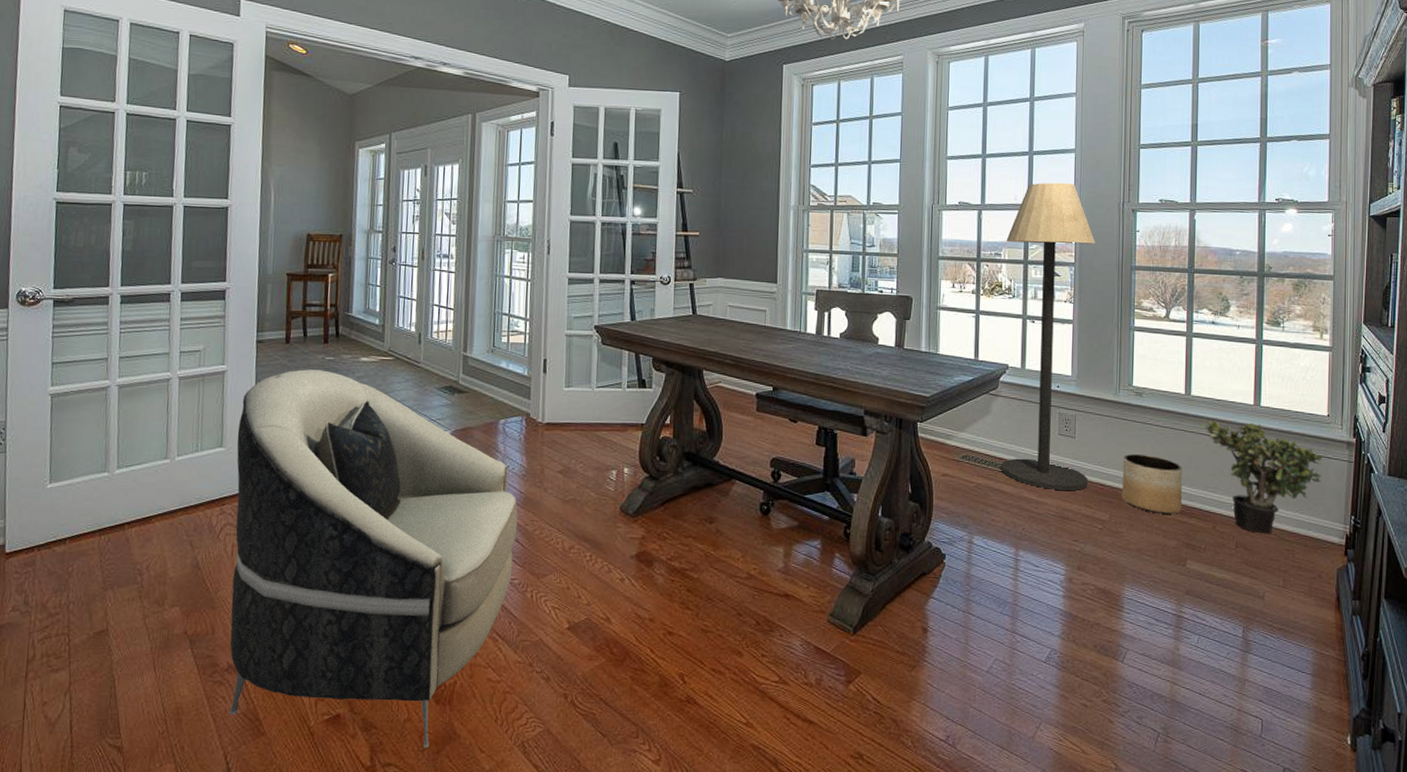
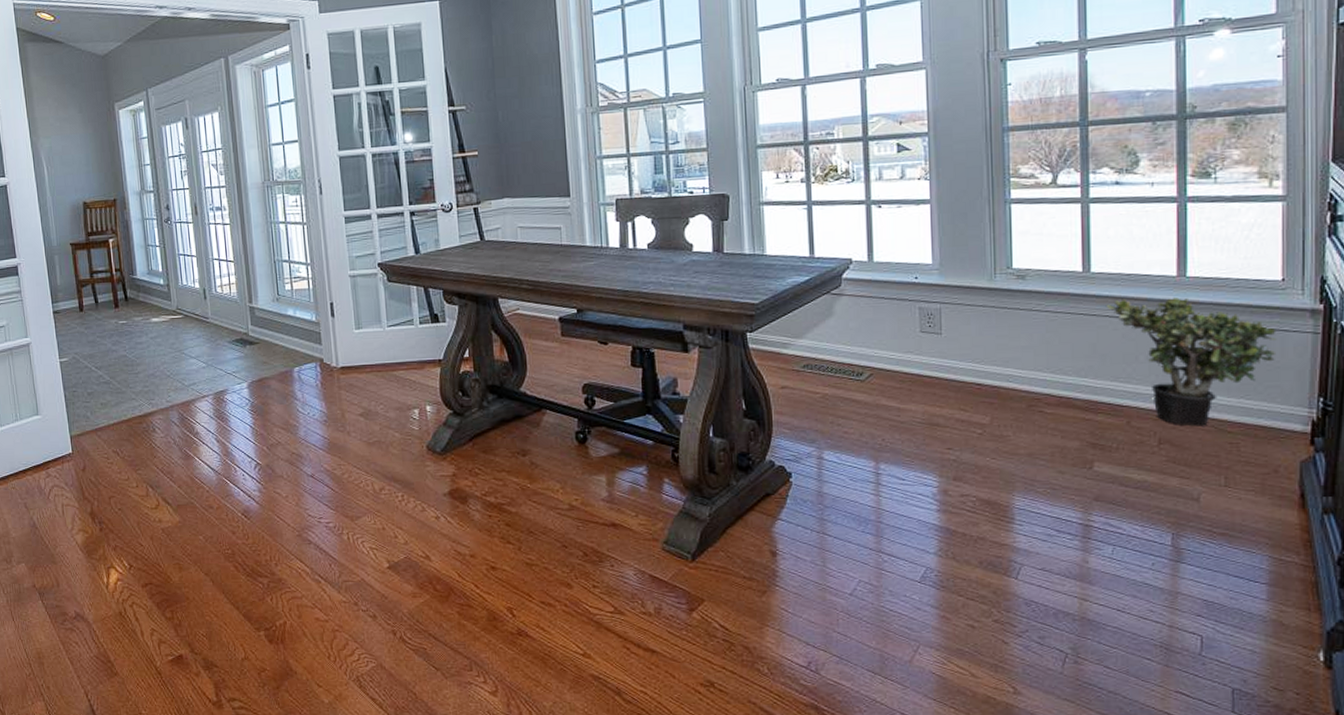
armchair: present [229,369,518,748] -> none [49,334,326,684]
floor lamp: present [1001,182,1095,491] -> none [839,38,960,395]
planter: present [1122,453,1183,514] -> none [1004,346,1085,412]

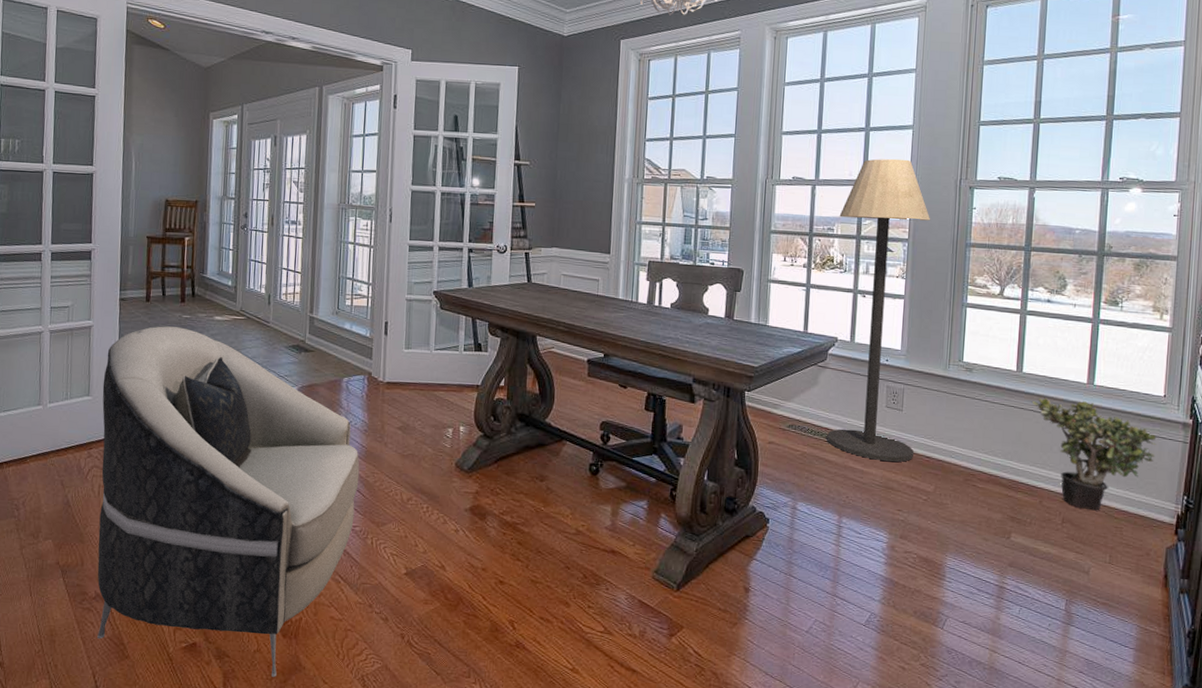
armchair: none [49,334,326,684] -> present [97,326,360,677]
floor lamp: none [839,38,960,395] -> present [827,158,930,462]

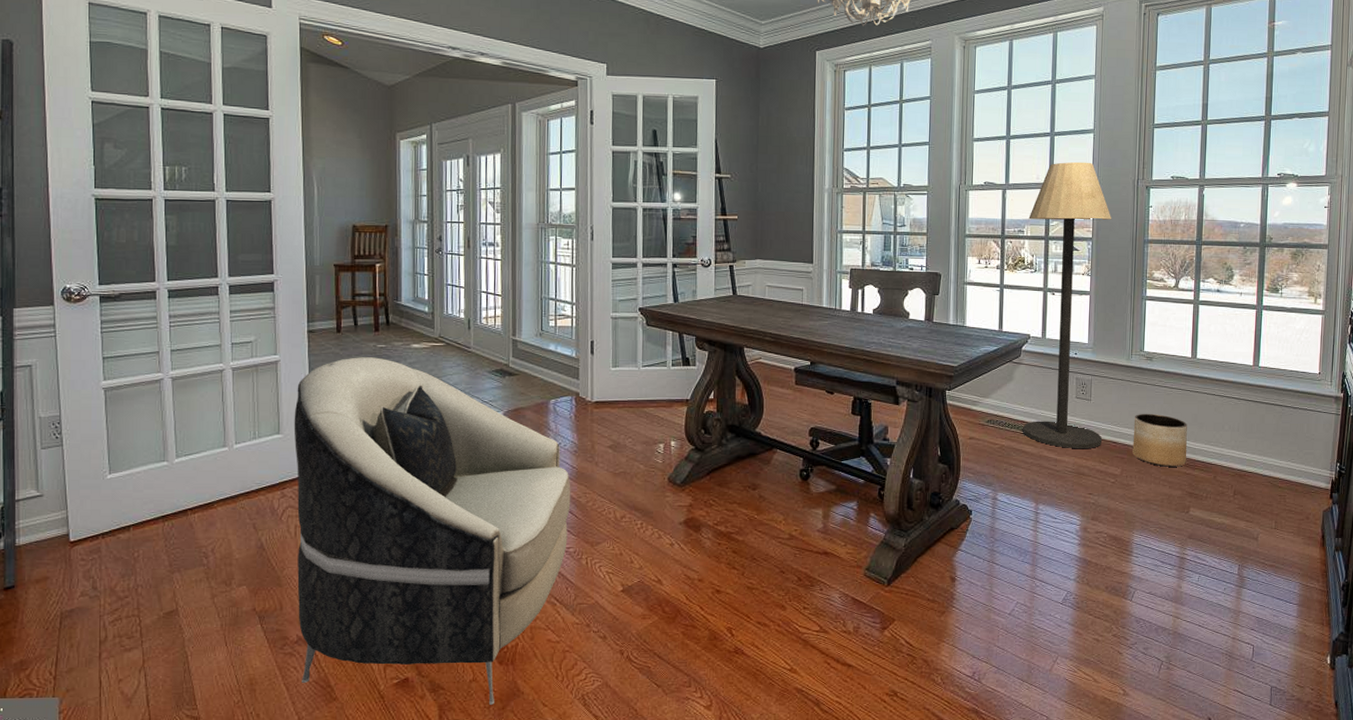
planter: none [948,428,1010,488] -> present [1132,413,1187,467]
potted plant: present [1031,397,1157,511] -> none [1205,380,1313,482]

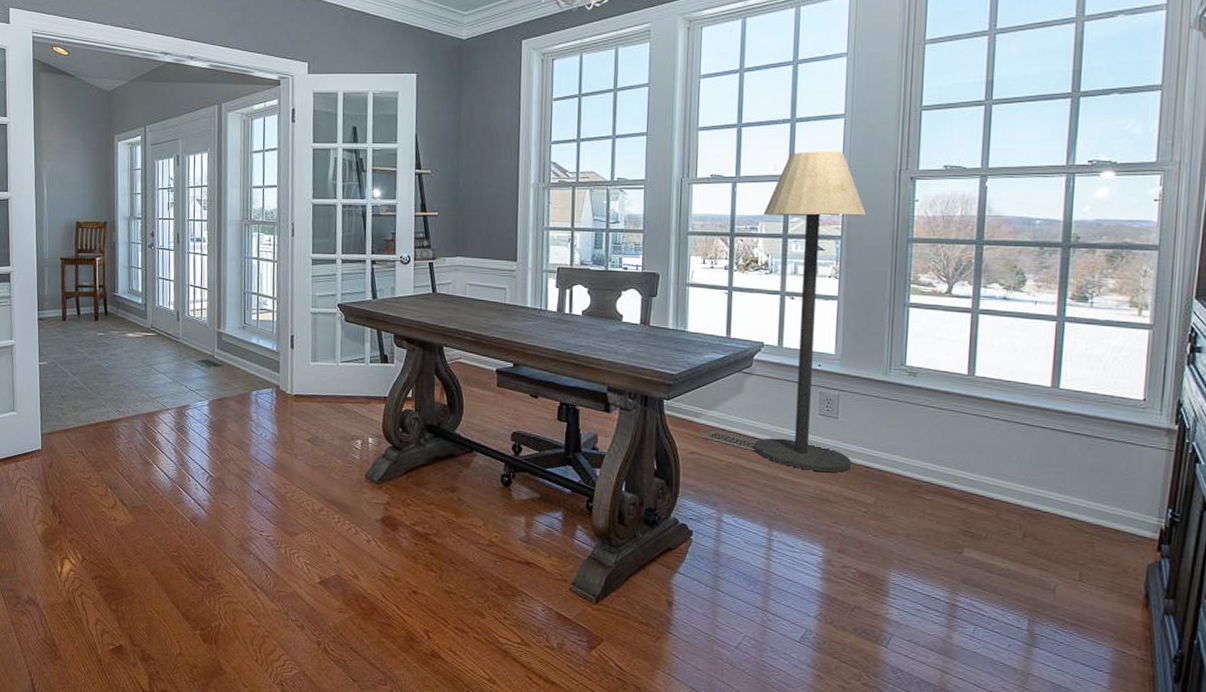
armchair: present [294,357,571,705] -> none [26,344,271,680]
planter: present [1132,413,1187,467] -> none [890,436,962,500]

